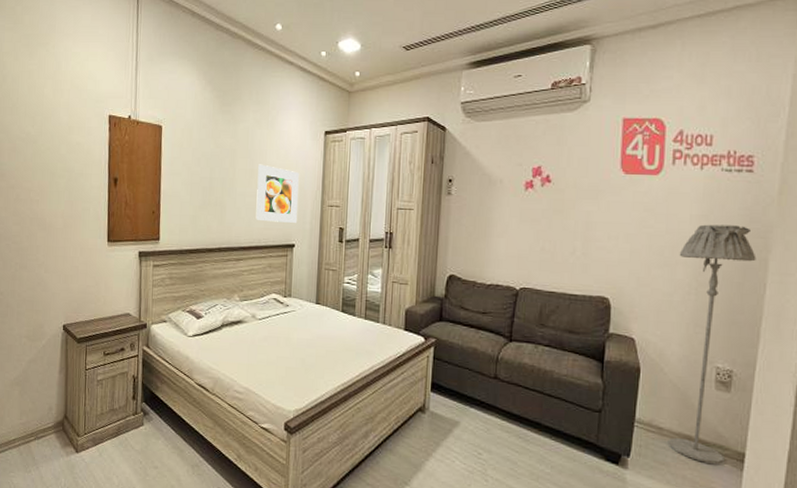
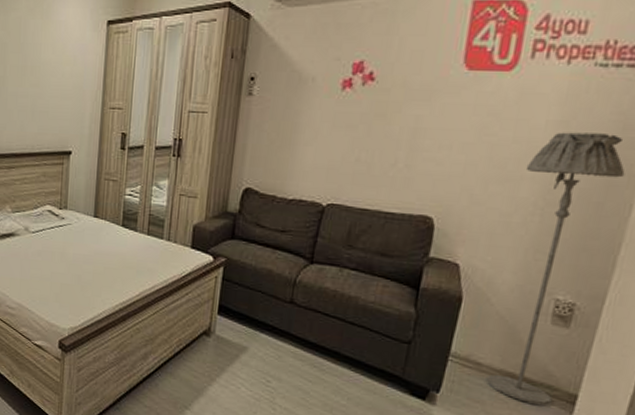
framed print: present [256,164,299,223] -> none [29,60,77,127]

